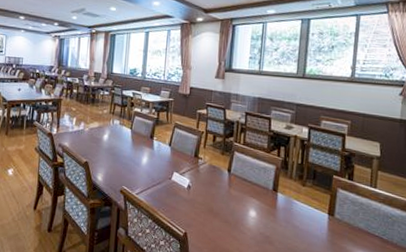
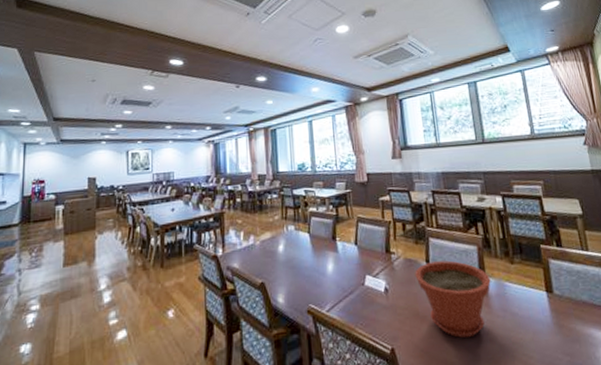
plant pot: none [216,171,281,237] -> present [415,260,491,338]

